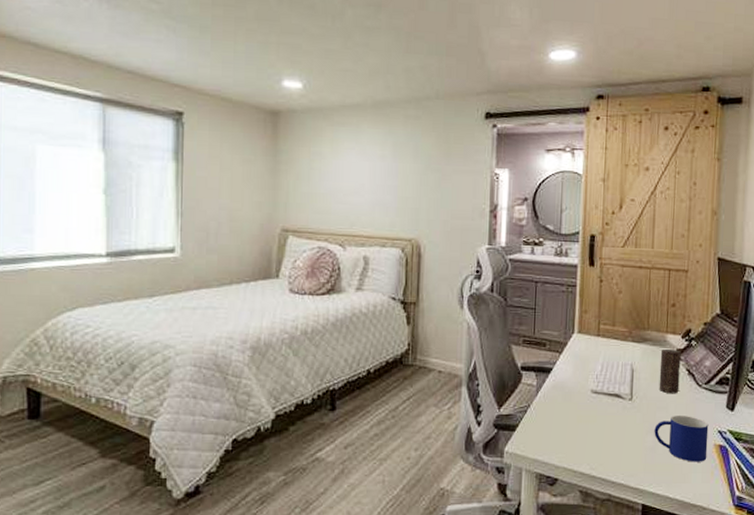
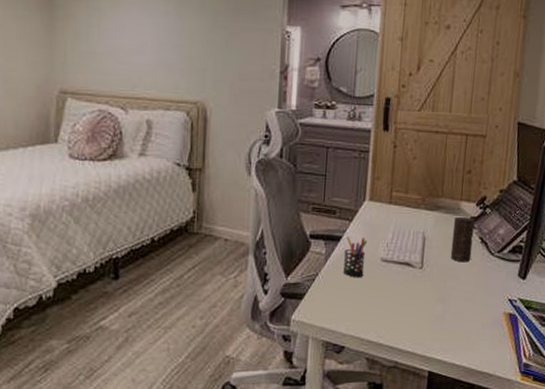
pen holder: none [554,368,578,410] -> present [343,236,368,278]
mug: present [654,414,709,462] -> none [443,283,500,330]

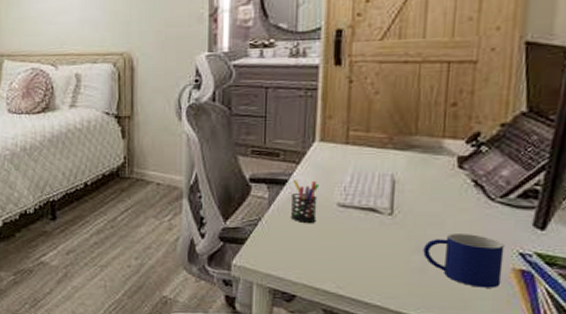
mug: none [443,283,500,330] -> present [423,232,505,288]
candle: present [450,216,475,263] -> none [430,156,465,209]

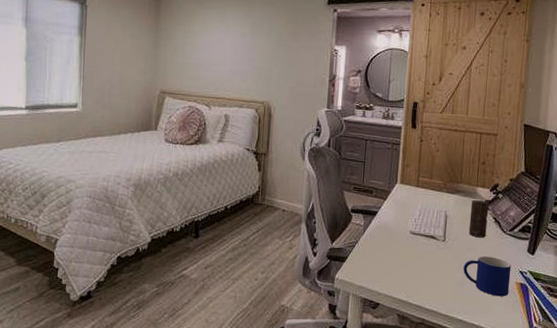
pen holder: present [290,180,320,224] -> none [379,212,399,247]
candle: none [430,156,465,209] -> present [468,199,489,238]

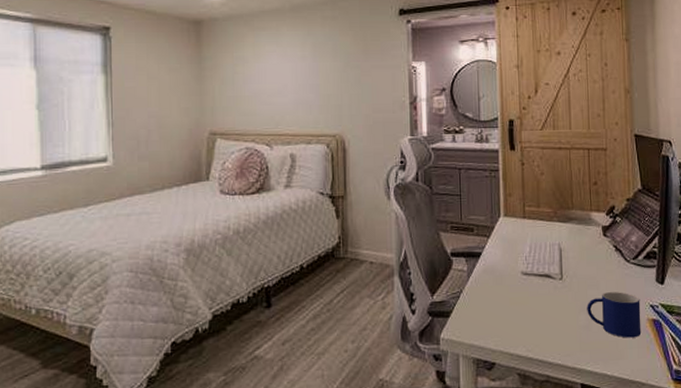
candle: present [468,199,489,238] -> none [586,226,608,271]

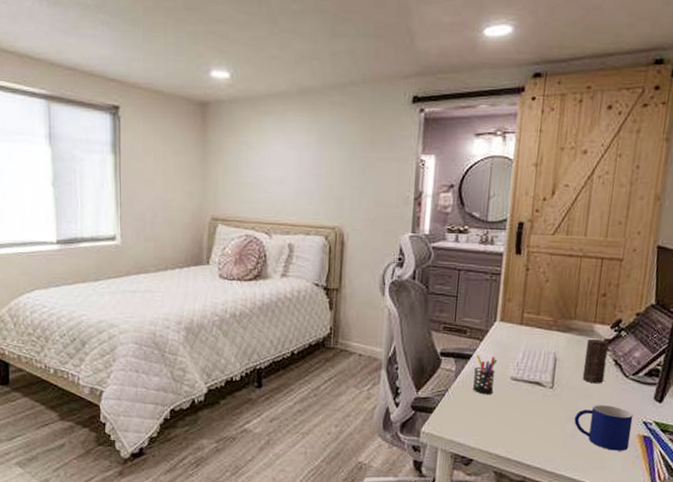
pen holder: none [485,252,507,293] -> present [473,355,498,395]
candle: none [586,226,608,271] -> present [582,338,609,384]

